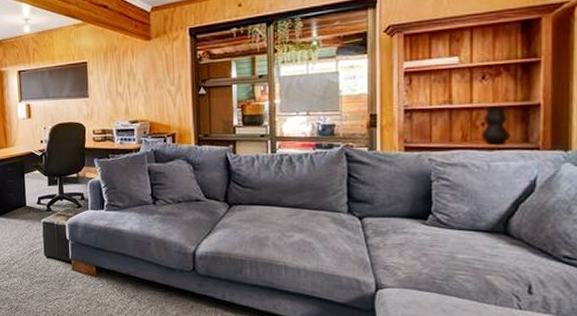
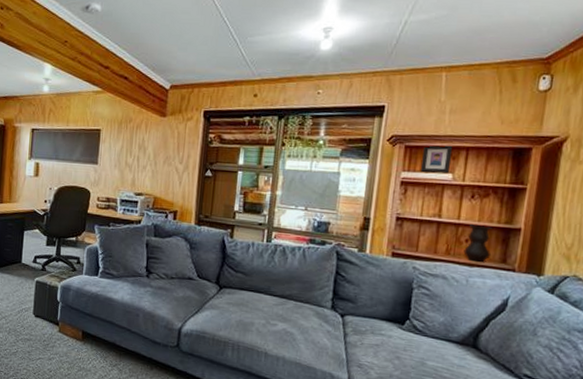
picture frame: none [424,27,454,60] -> present [421,145,452,174]

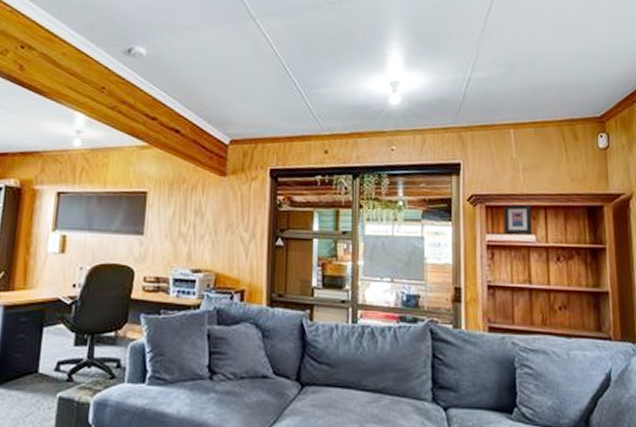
vase: present [463,225,491,262] -> none [559,290,585,331]

